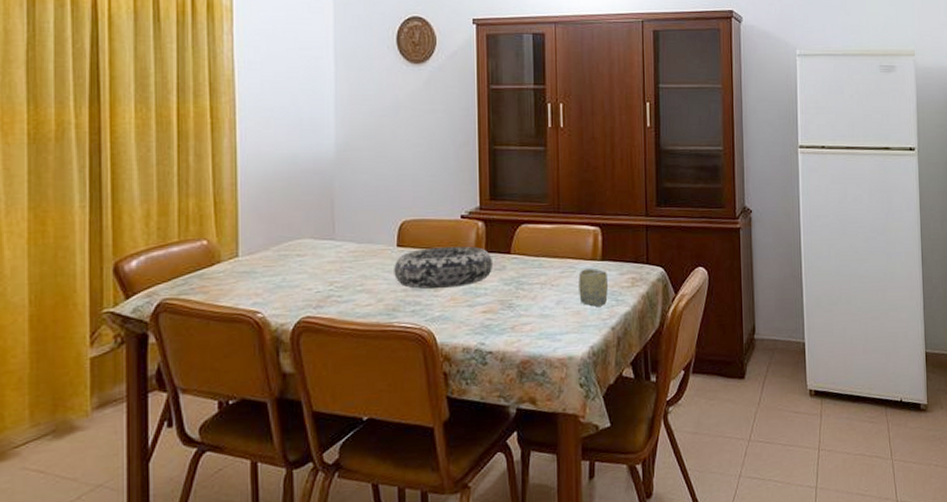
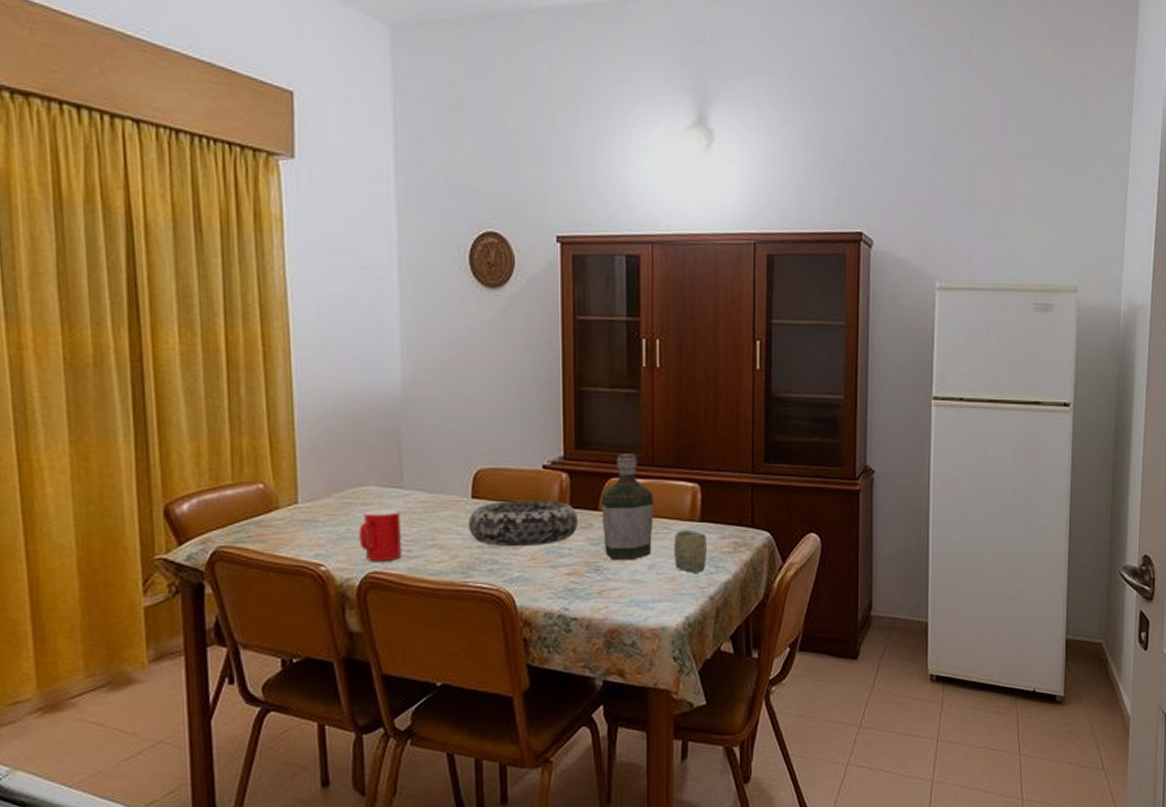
cup: none [294,260,332,307] -> present [359,510,401,561]
bottle: none [513,202,560,298] -> present [601,453,654,561]

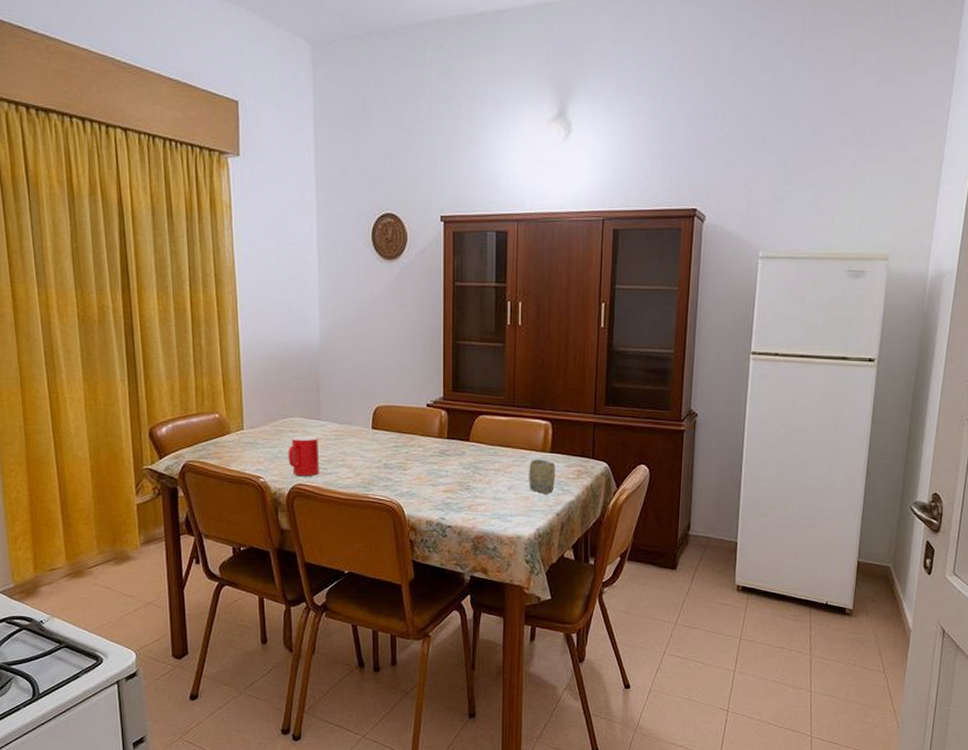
decorative bowl: present [468,501,579,547] -> none [369,432,454,469]
bottle: present [601,453,654,561] -> none [472,395,514,482]

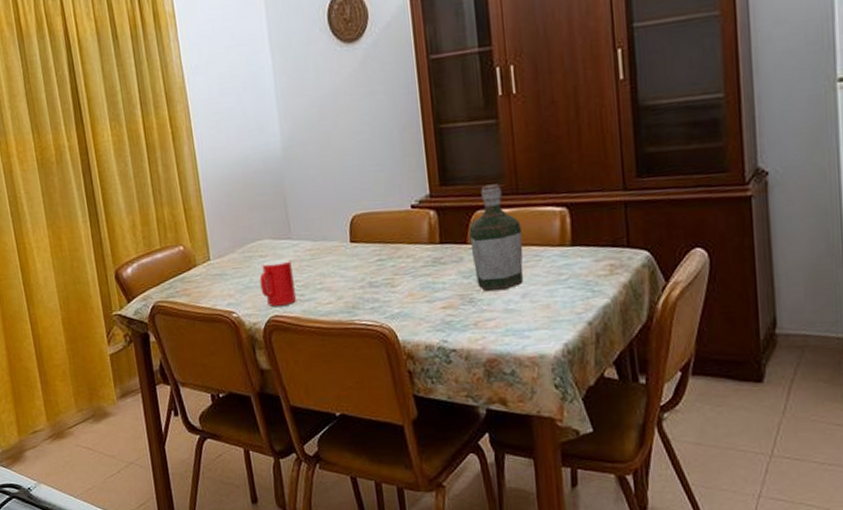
bottle: none [472,395,514,482] -> present [469,183,524,292]
cup: present [529,459,555,494] -> none [545,256,582,299]

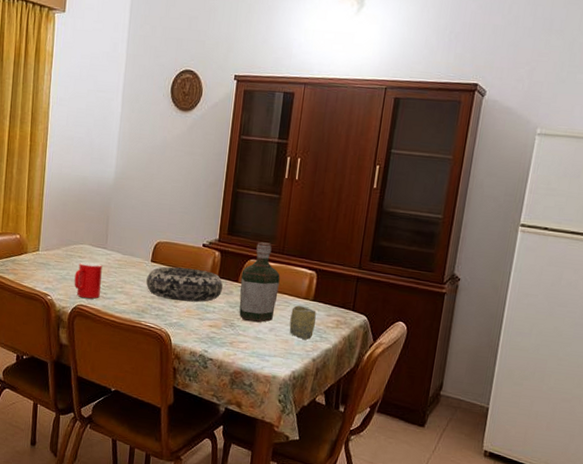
decorative bowl: none [349,238,450,286] -> present [146,266,223,303]
cup: none [545,256,582,299] -> present [289,305,316,340]

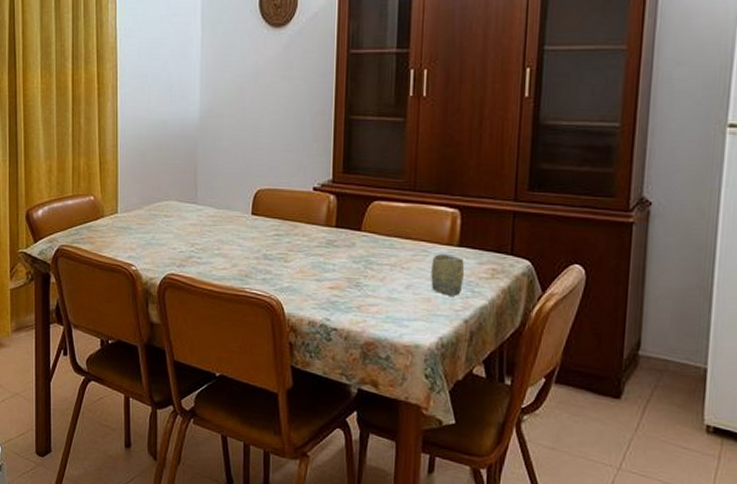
cup: present [74,262,102,299] -> none [161,222,194,265]
decorative bowl: present [146,266,223,303] -> none [248,218,343,261]
bottle: present [239,241,280,323] -> none [364,178,414,280]

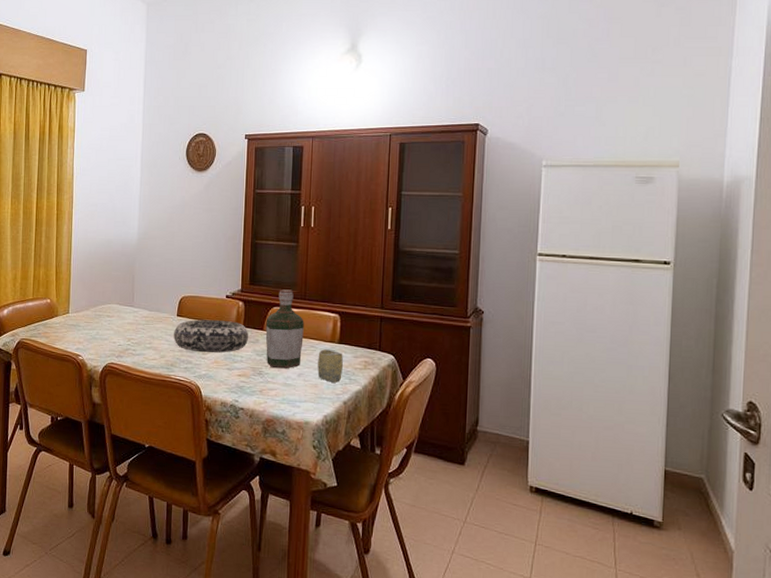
decorative bowl: none [248,218,343,261] -> present [174,319,249,353]
bottle: none [364,178,414,280] -> present [265,289,304,369]

